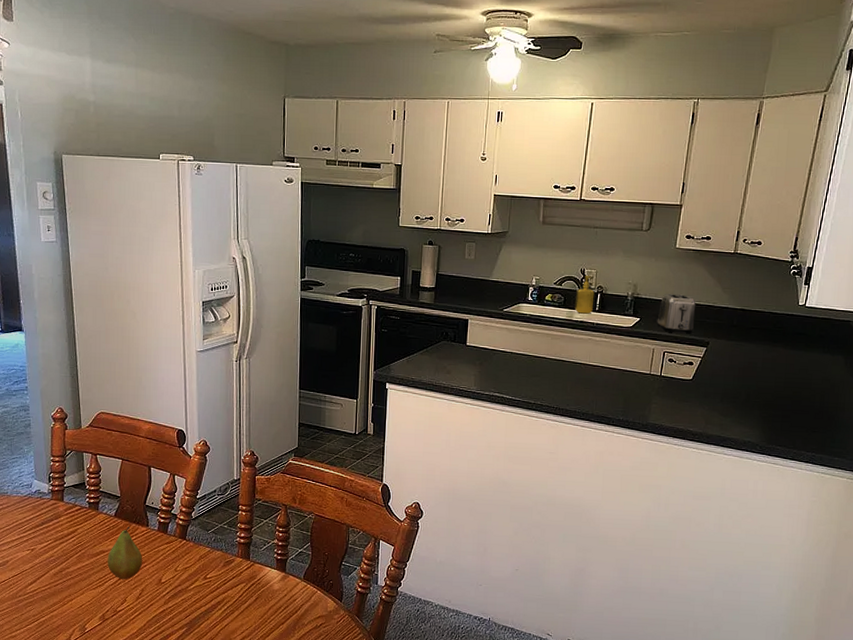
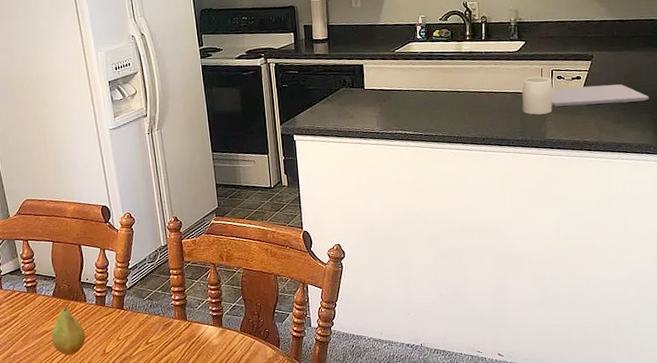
soap dispenser: present [574,275,595,314] -> none [461,7,480,45]
mug: none [628,356,663,397] -> present [521,76,554,115]
toaster: present [657,293,696,334] -> none [541,13,577,51]
cutting board: none [658,371,762,397] -> present [551,84,649,107]

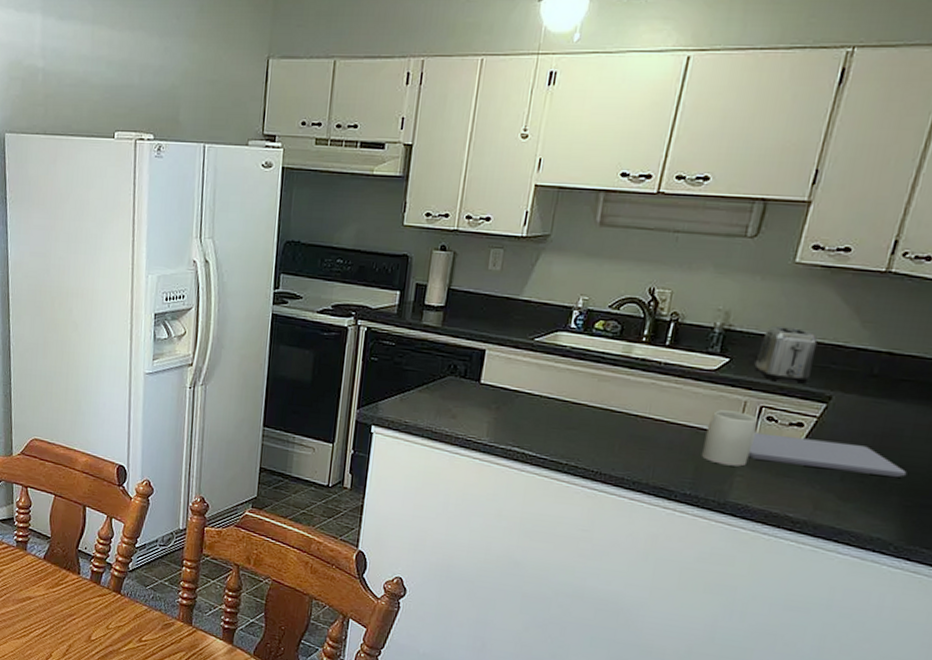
fruit: present [51,304,86,356] -> none [33,572,72,632]
toaster: none [541,13,577,51] -> present [754,325,818,384]

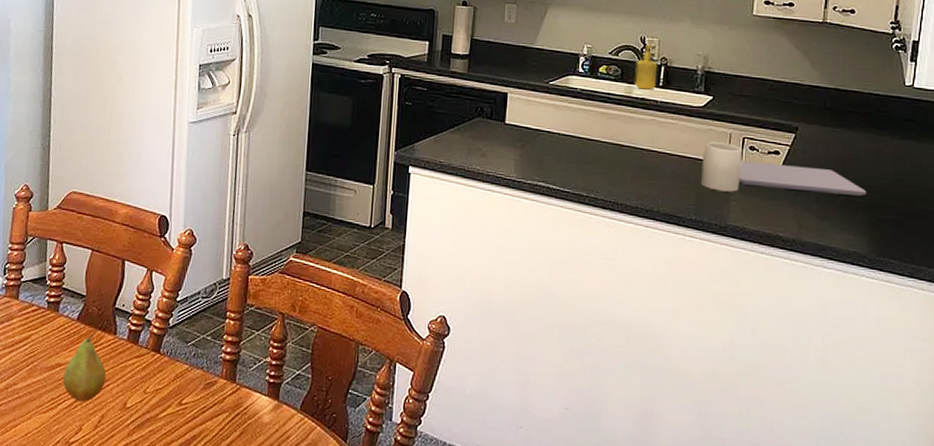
fruit: none [33,572,72,632] -> present [63,334,106,402]
soap dispenser: none [634,296,667,350] -> present [634,44,658,90]
toaster: present [754,325,818,384] -> none [733,67,780,117]

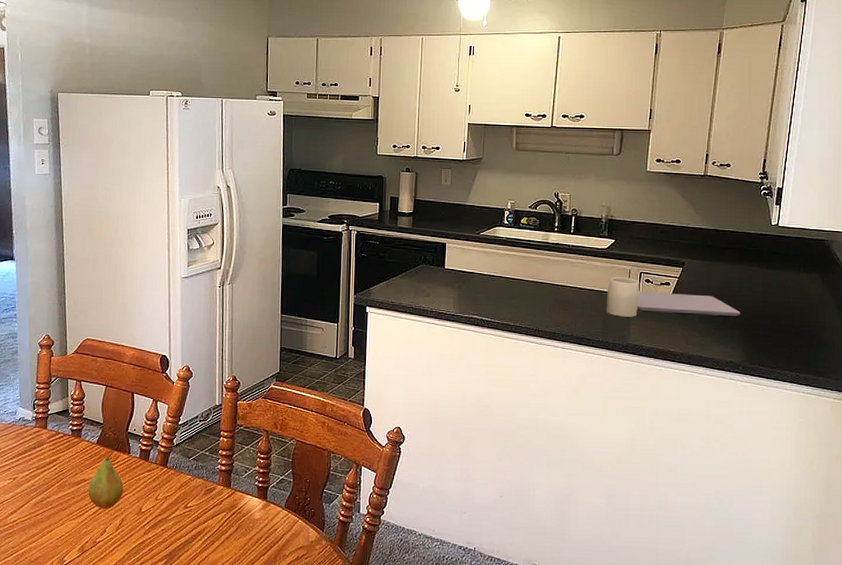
soap dispenser: present [634,44,658,90] -> none [550,198,569,236]

